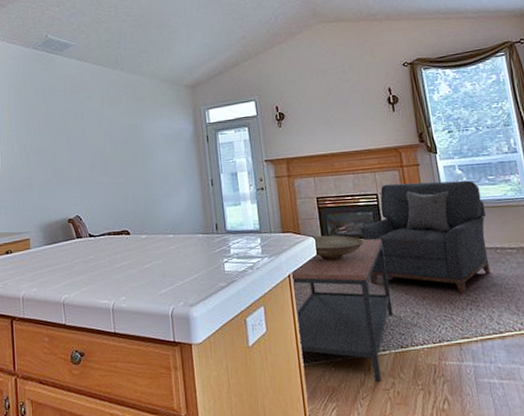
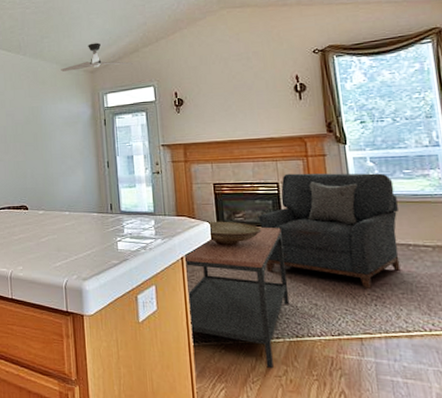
ceiling fan: none [160,57,234,87] -> present [61,42,133,72]

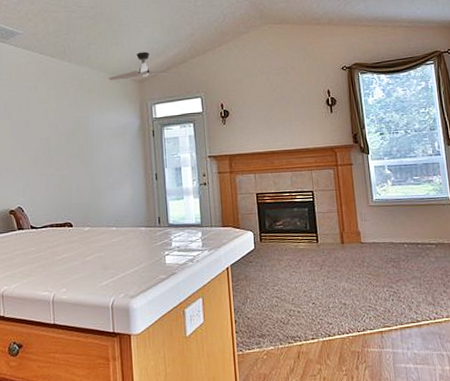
coffee table: present [185,226,290,368] -> none [231,233,323,368]
decorative bowl: present [206,221,261,246] -> none [249,229,298,254]
armchair: present [258,173,401,290] -> none [295,180,412,287]

